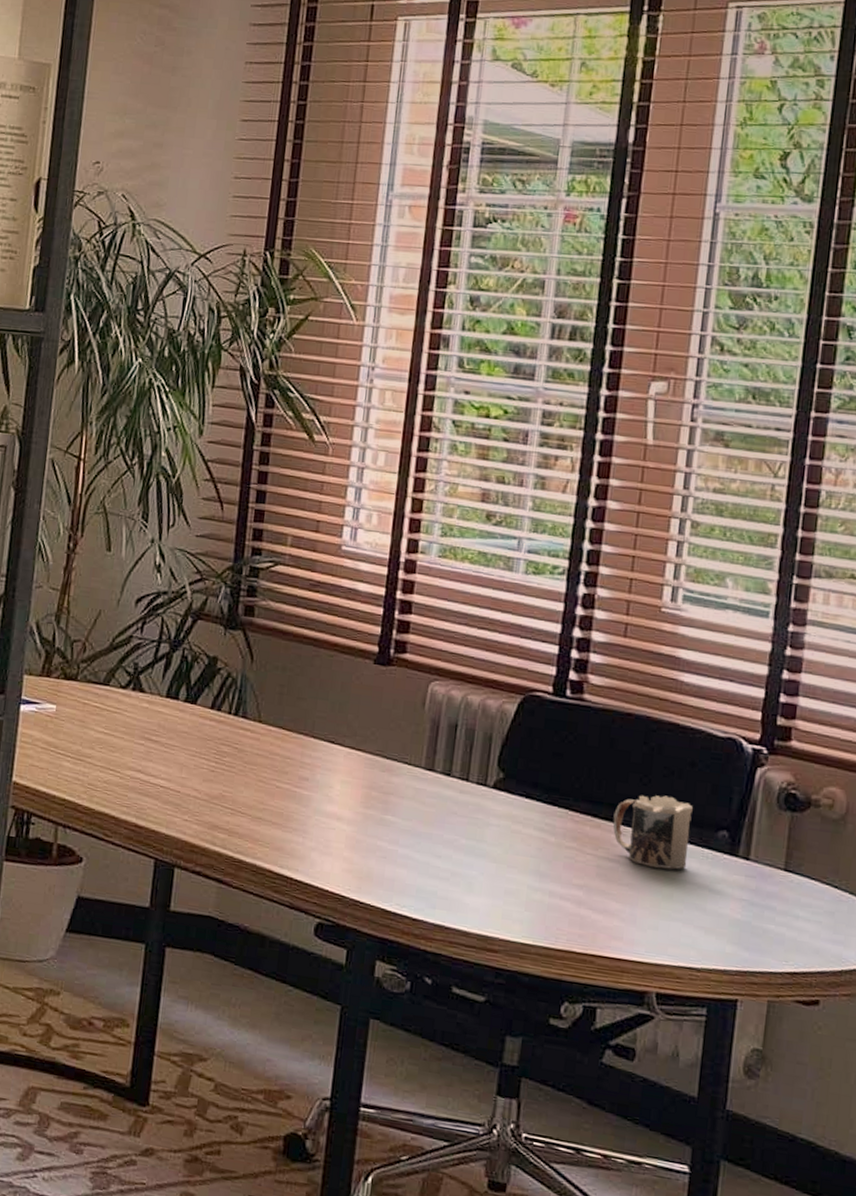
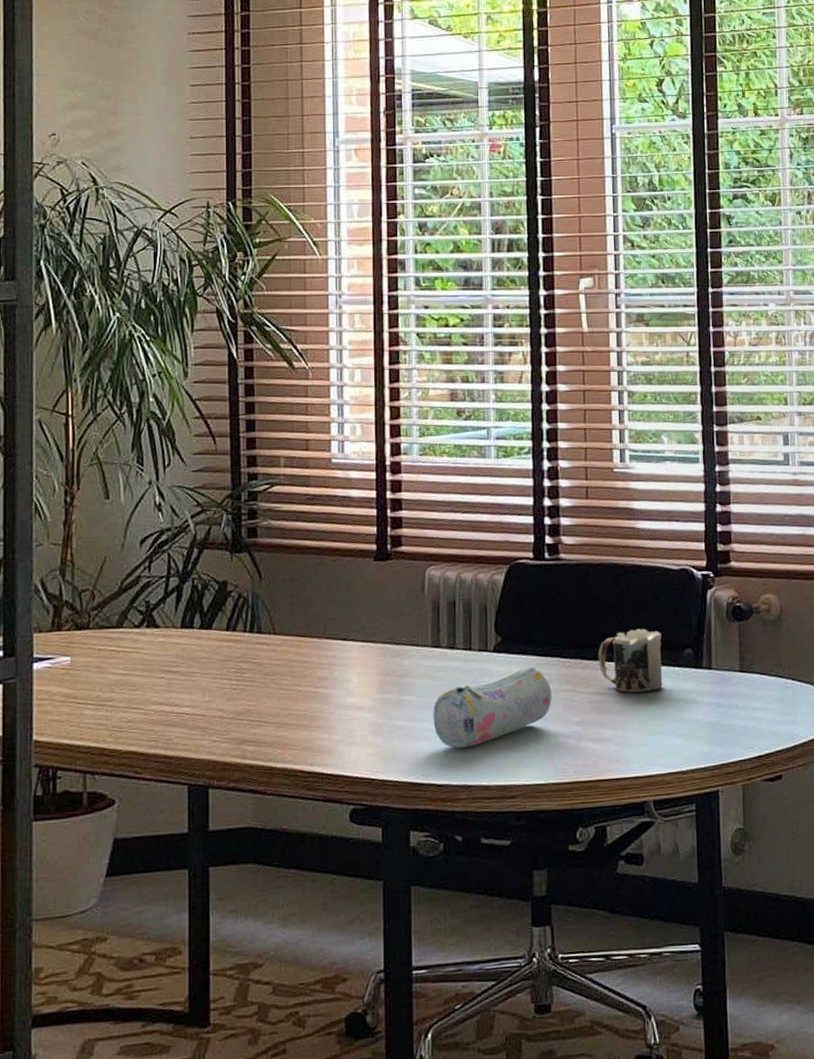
pencil case: none [416,812,554,886] -> present [433,666,552,748]

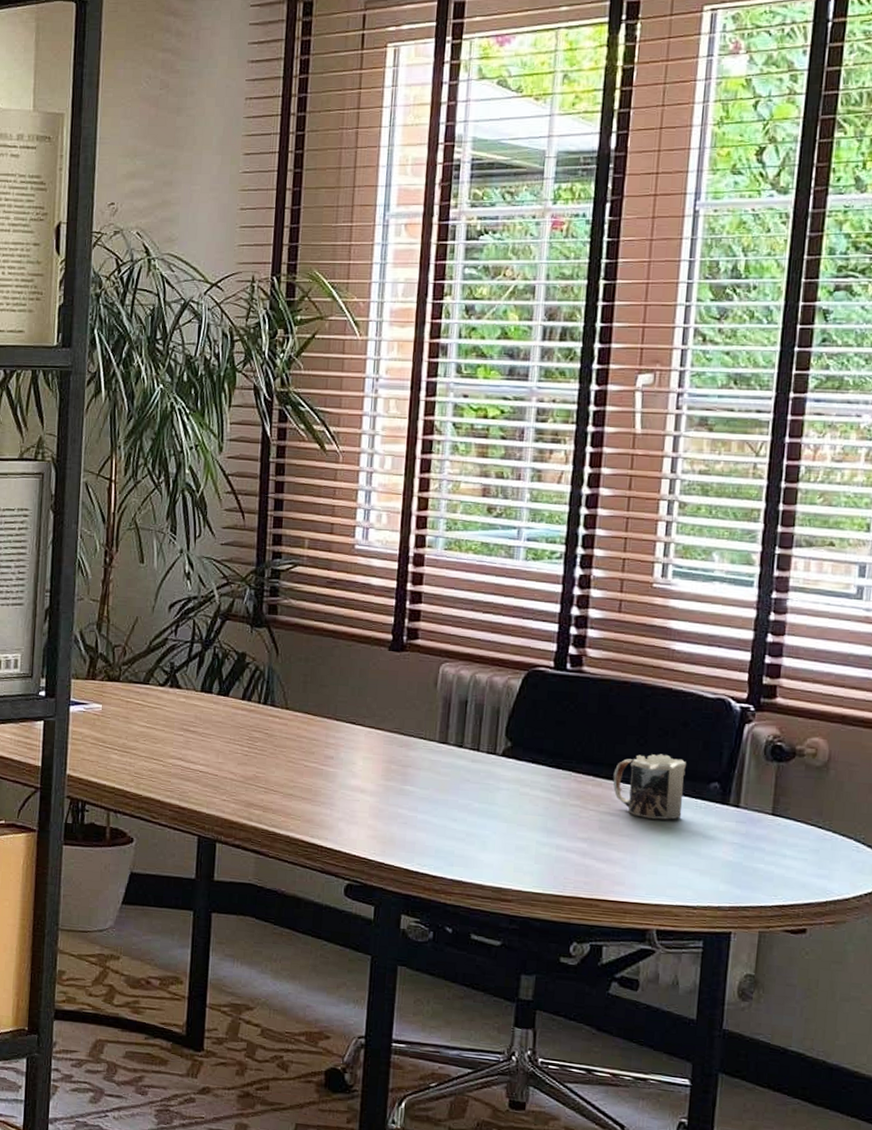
pencil case: present [433,666,552,748] -> none [433,776,560,845]

